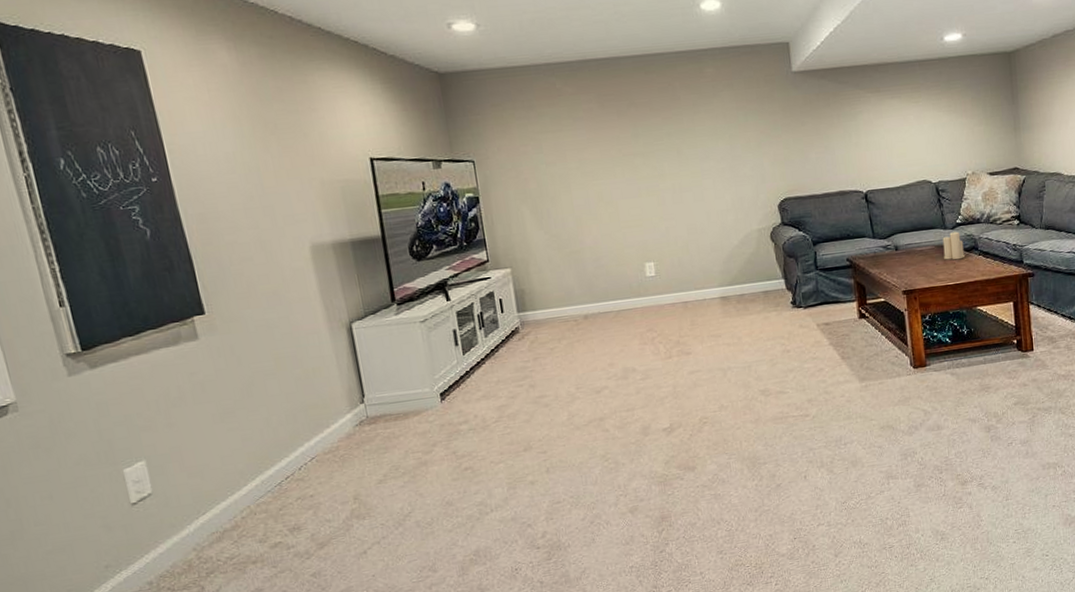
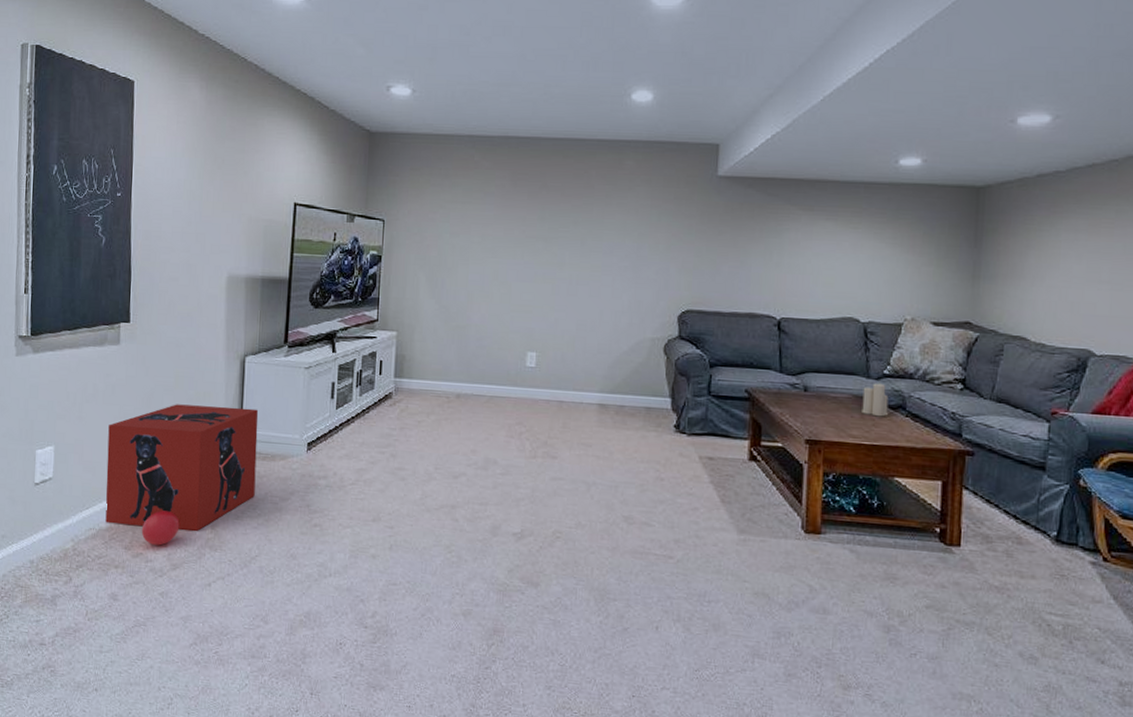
storage box: none [207,372,394,523] -> present [105,404,259,531]
ball: none [273,493,318,531] -> present [141,510,180,546]

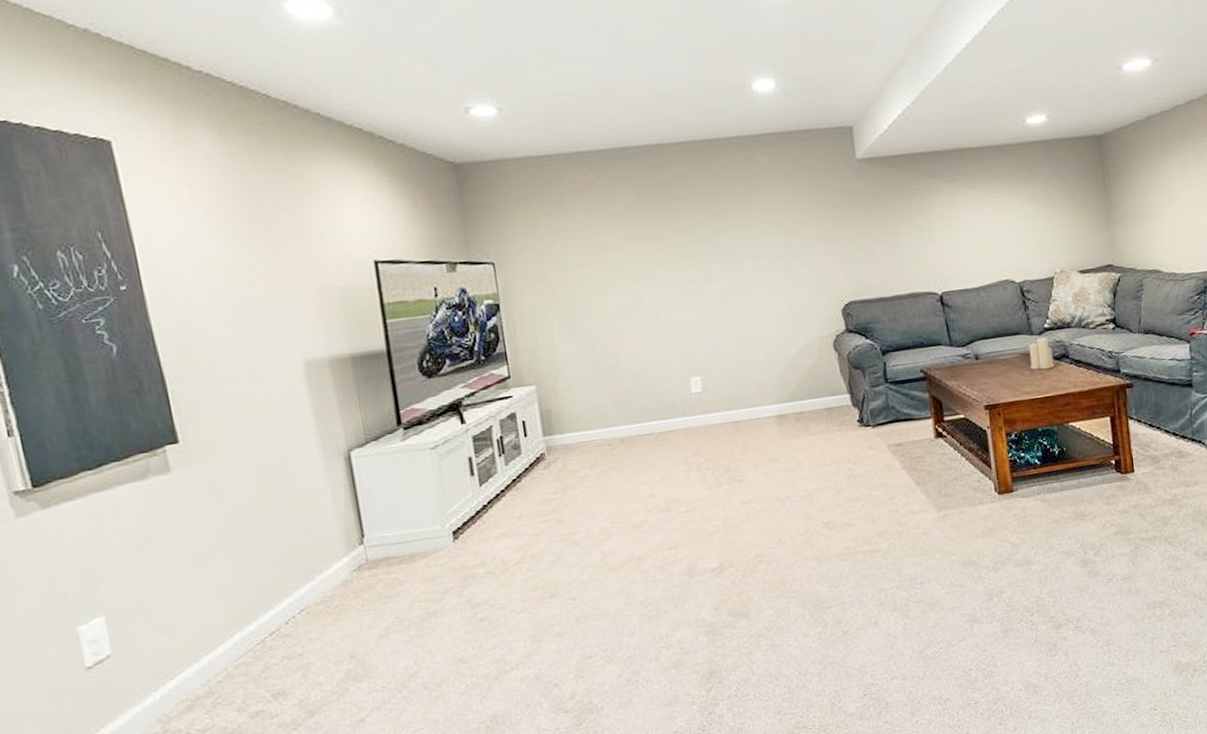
storage box: present [105,404,259,531] -> none [178,508,398,689]
ball: present [141,510,180,546] -> none [255,652,308,697]

